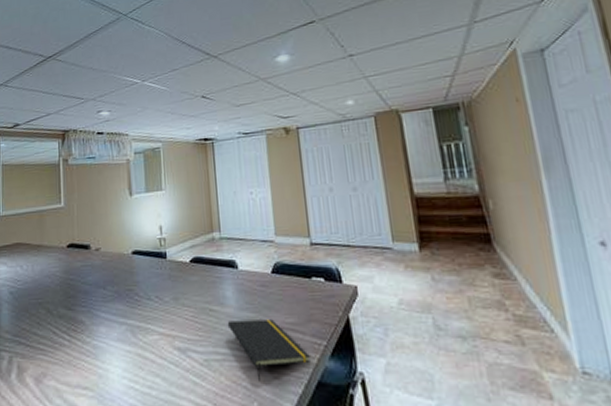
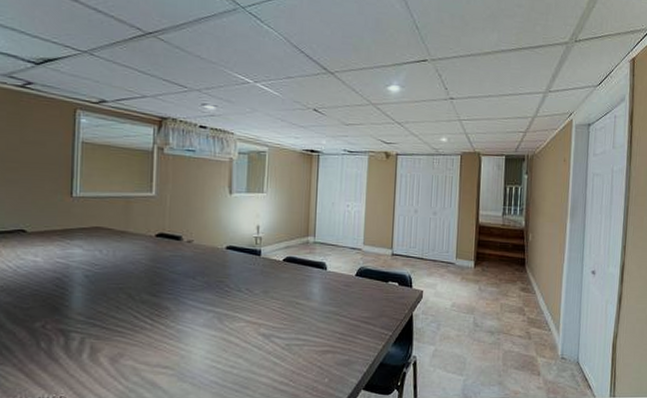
notepad: present [227,319,310,382] -> none [310,313,377,362]

